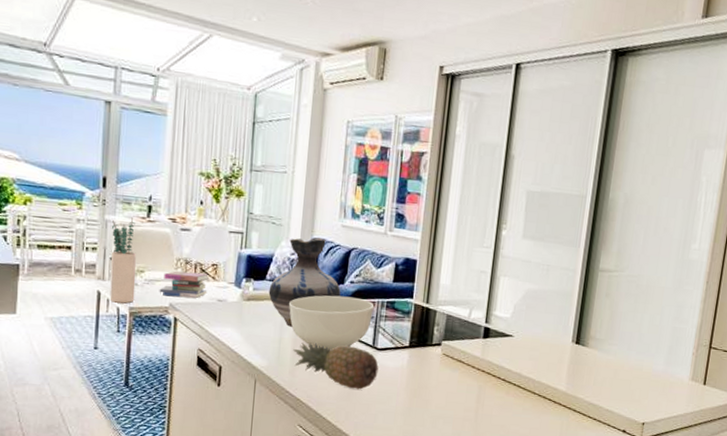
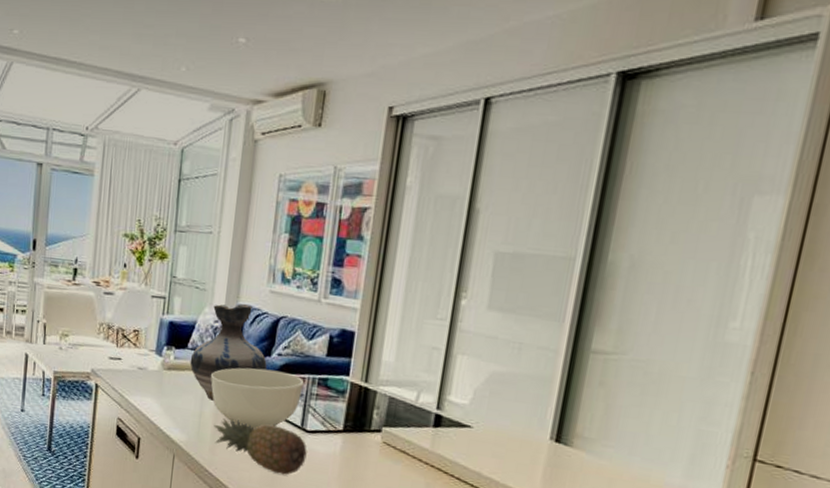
vase: present [109,217,137,304] -> none [36,280,62,368]
books: present [159,270,209,298] -> none [82,335,130,365]

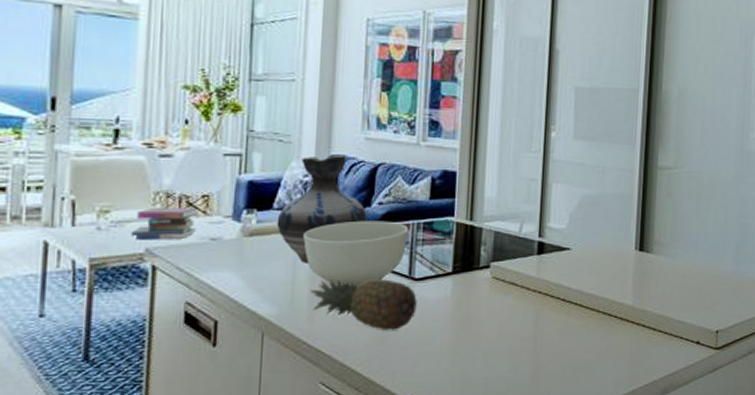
books: none [82,335,130,365] -> present [130,207,198,240]

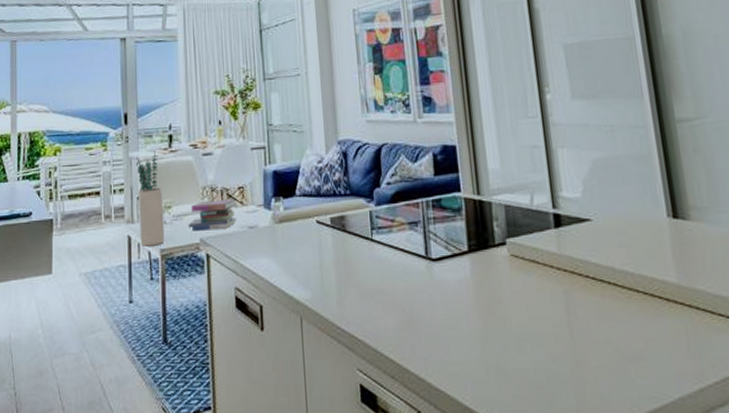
vase: none [61,145,99,254] -> present [136,150,165,247]
ceramic jug: present [276,154,367,263] -> none [300,139,378,247]
bowl: present [302,220,409,288] -> none [323,200,419,271]
fruit: present [310,279,417,330] -> none [337,260,439,314]

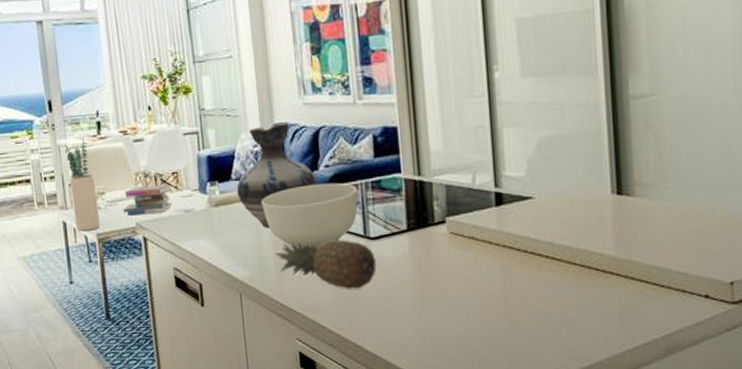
ceramic jug: none [300,139,378,247] -> present [236,122,316,228]
bowl: none [323,200,419,271] -> present [260,182,358,250]
fruit: none [337,260,439,314] -> present [275,240,377,289]

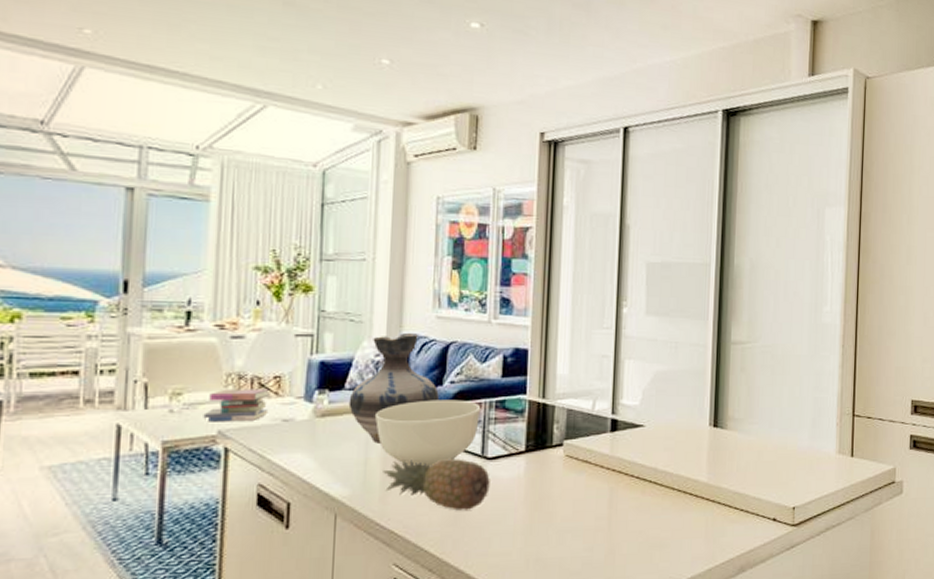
vase: present [65,137,101,231] -> none [134,327,172,437]

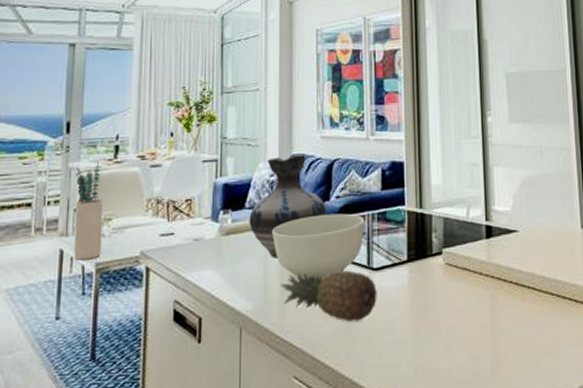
vase: none [134,327,172,437] -> present [73,160,103,260]
books: present [203,389,270,422] -> none [128,211,183,244]

